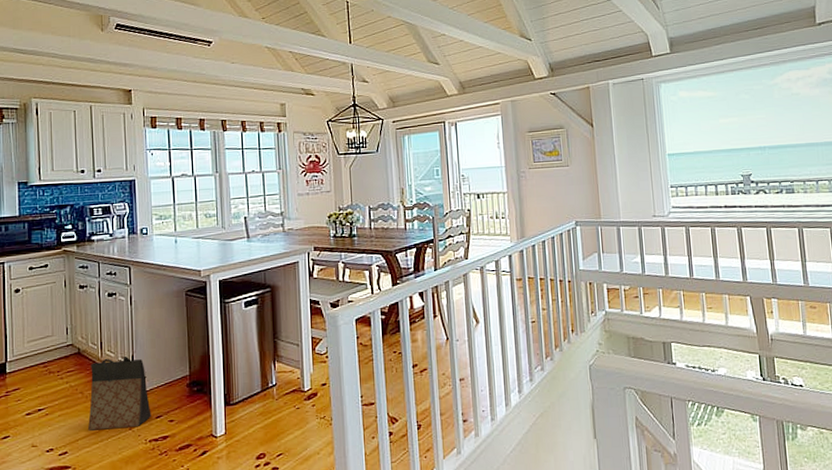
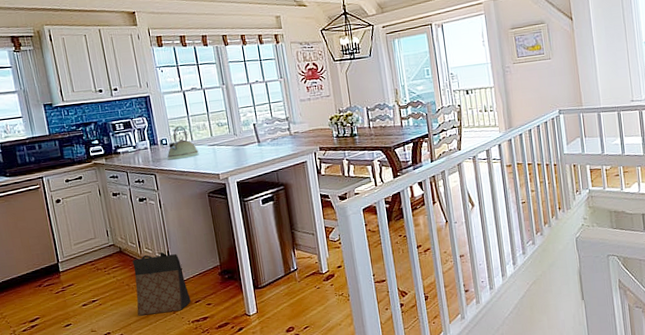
kettle: none [145,214,181,253] -> present [167,125,199,161]

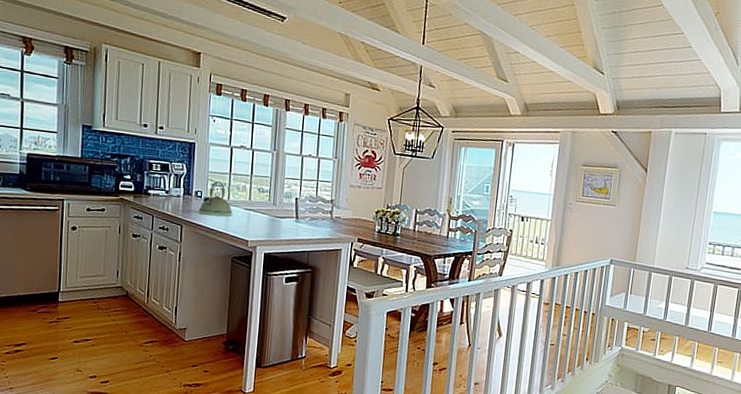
bag: present [132,252,191,316] -> none [128,305,188,371]

